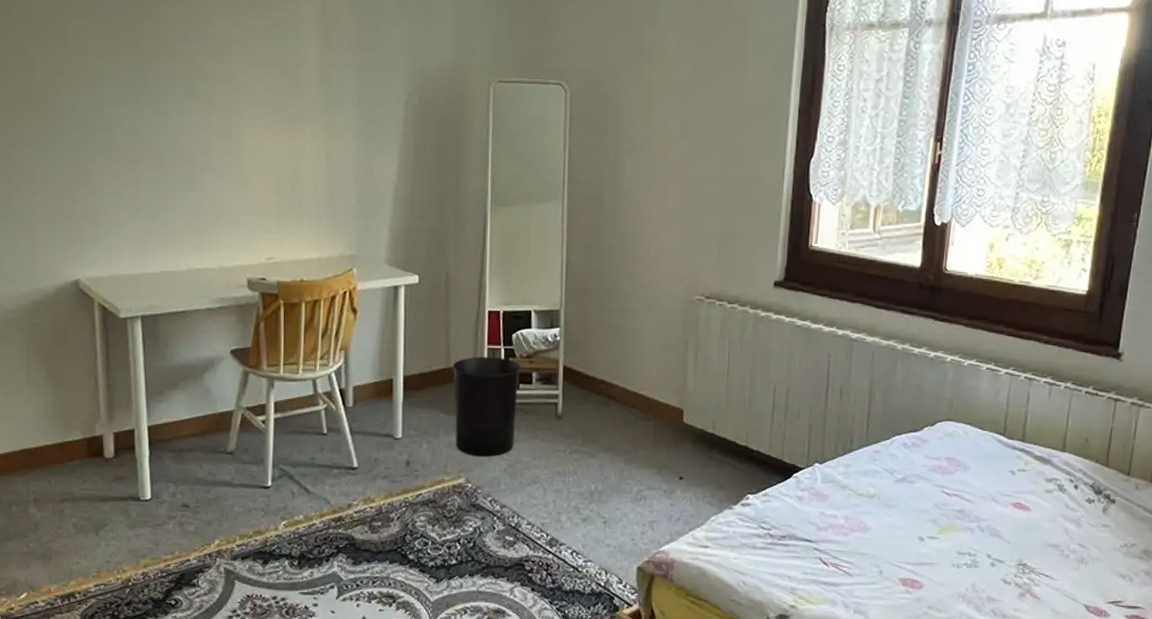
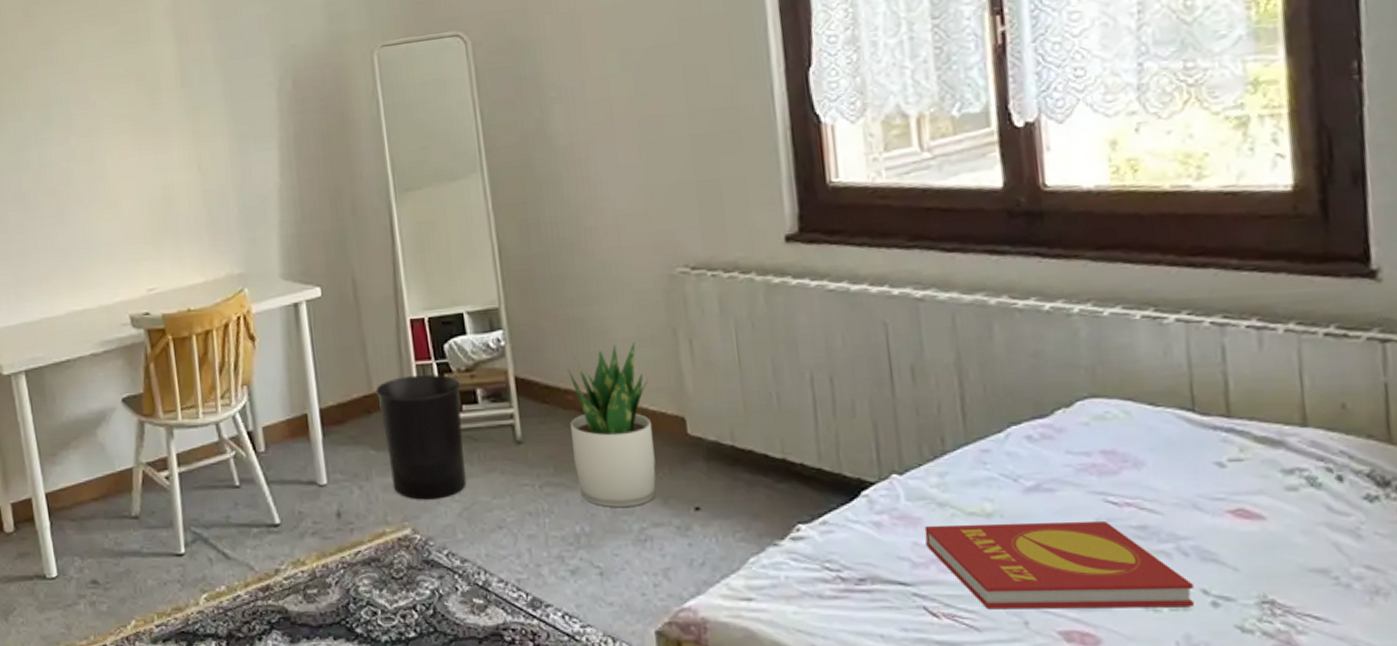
planter: none [598,348,662,474] -> present [567,341,656,508]
book: none [828,501,983,566] -> present [924,522,1194,610]

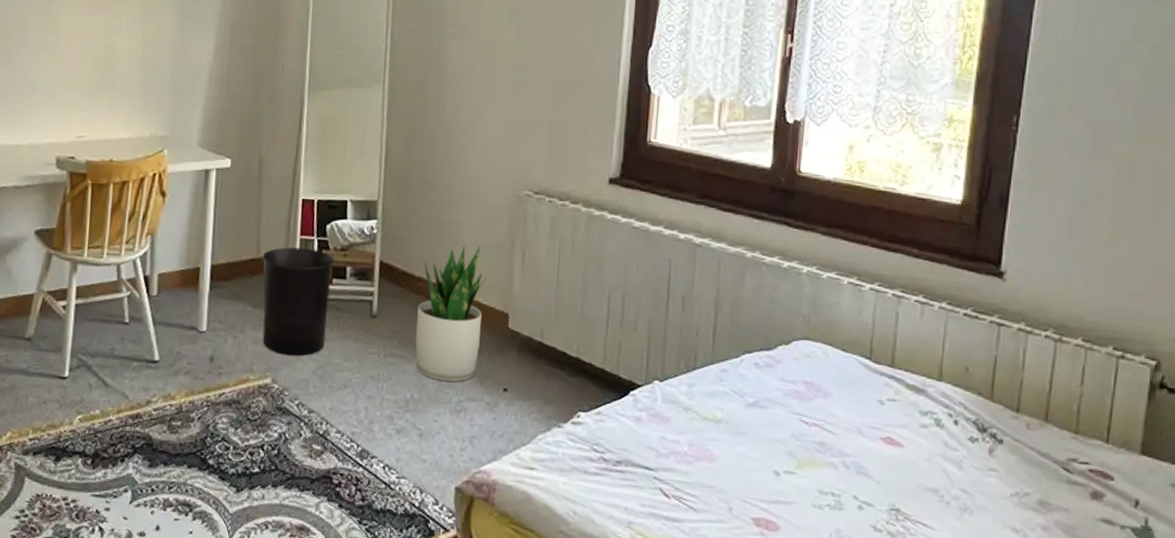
book: present [924,522,1194,610] -> none [670,424,848,508]

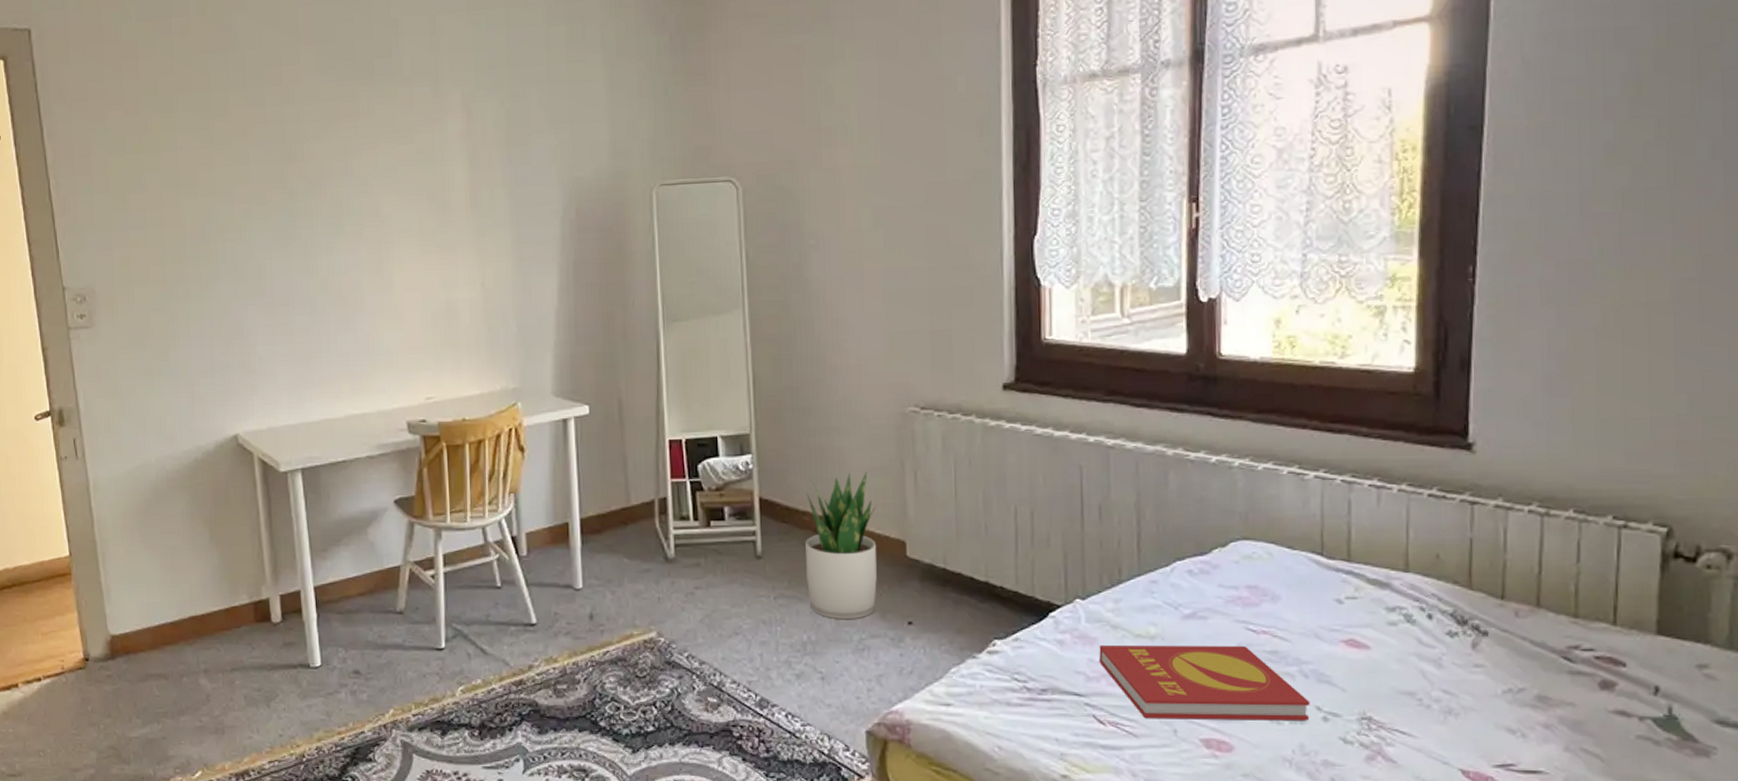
waste bin: present [262,247,335,356] -> none [633,492,711,606]
book: none [670,424,848,508] -> present [1099,644,1310,721]

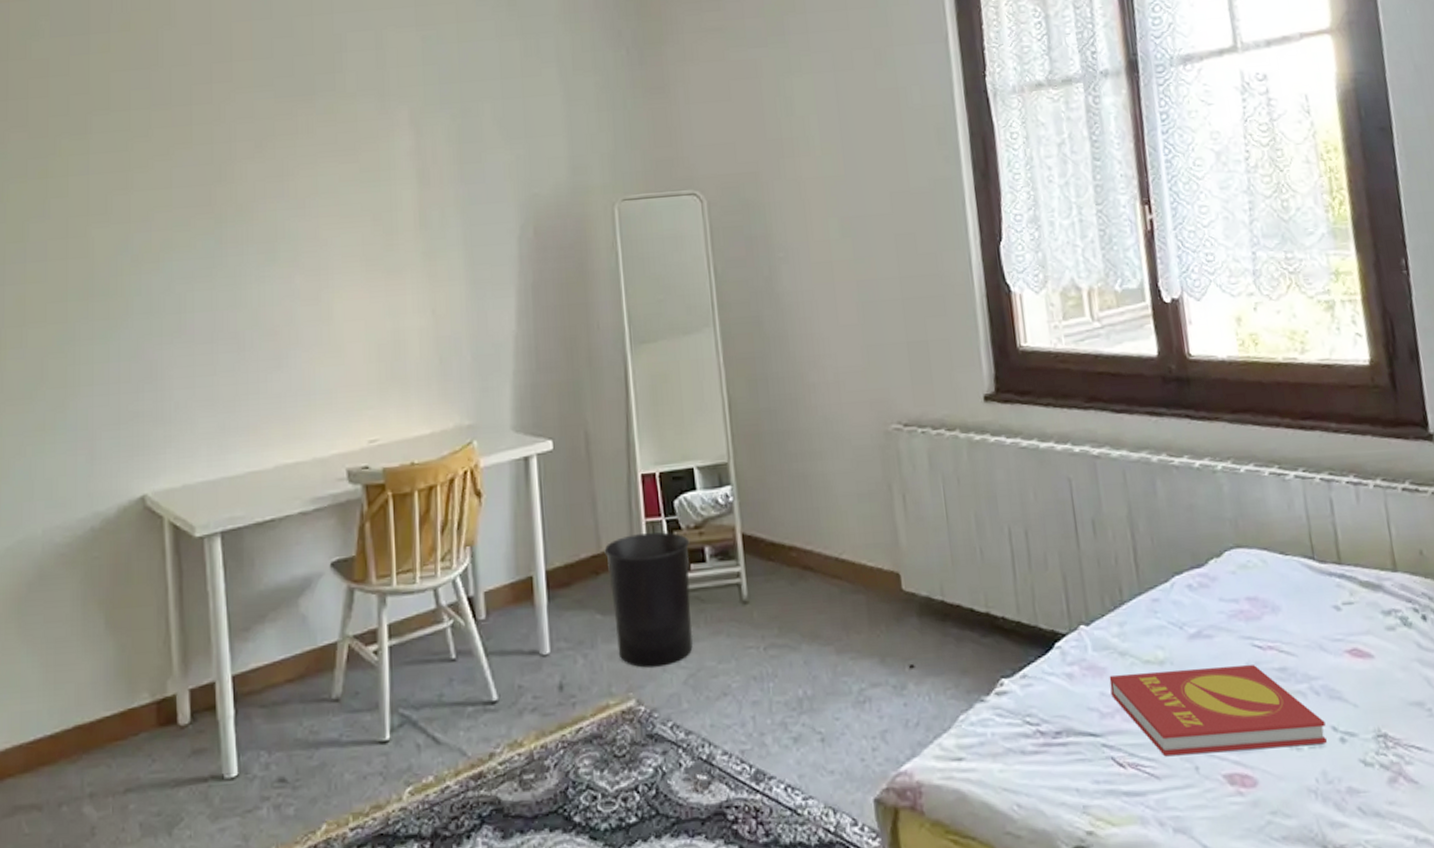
waste bin: none [633,492,711,606] -> present [604,532,694,667]
planter: present [805,471,877,620] -> none [792,497,874,669]

